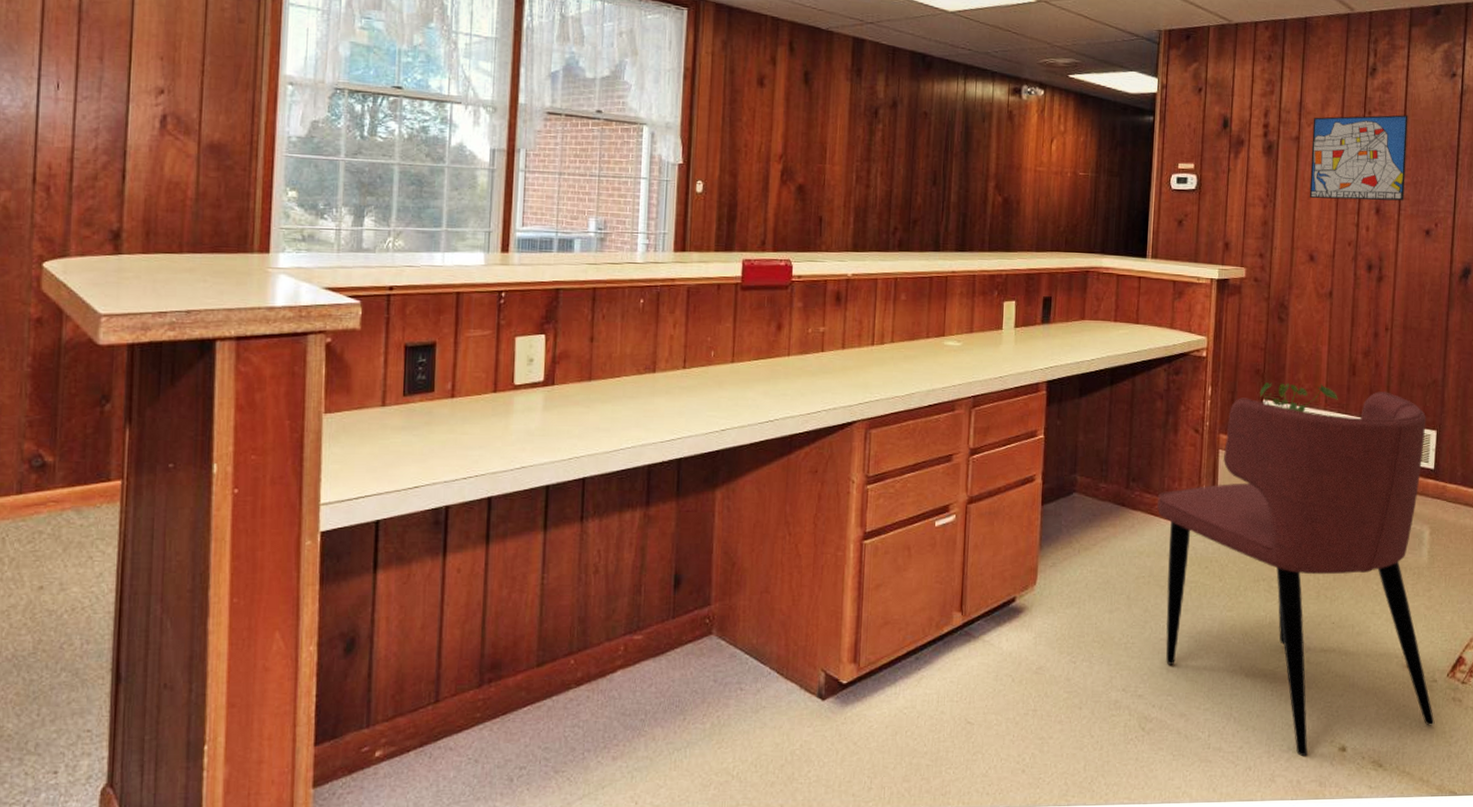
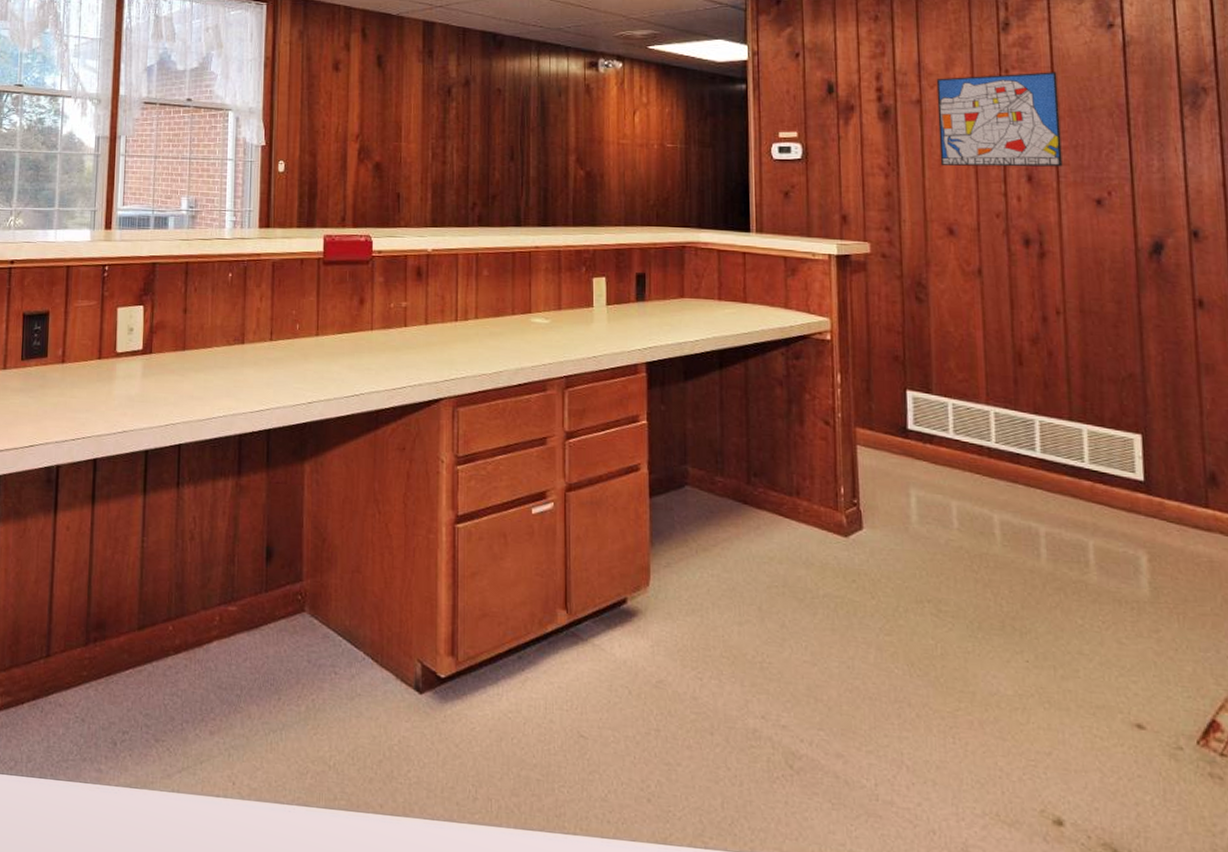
dining chair: present [1157,391,1435,757] -> none [786,385,1187,827]
house plant: present [1259,382,1338,412] -> none [901,371,1003,406]

